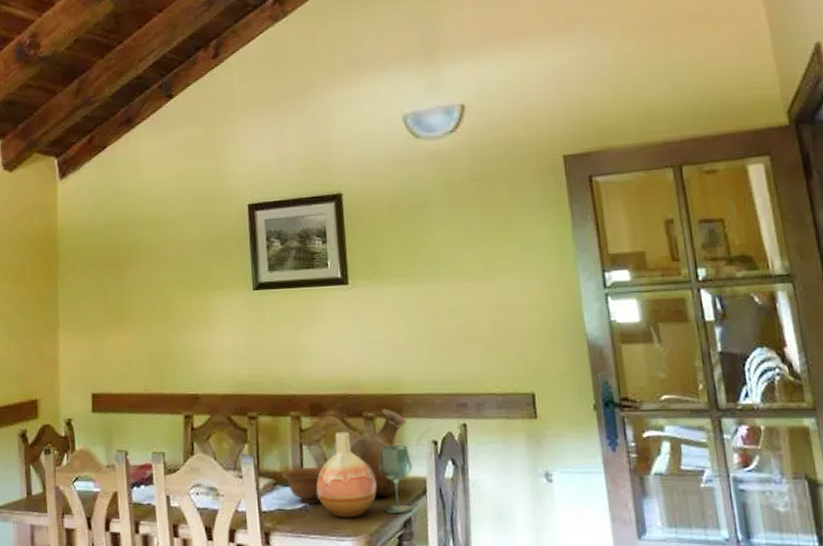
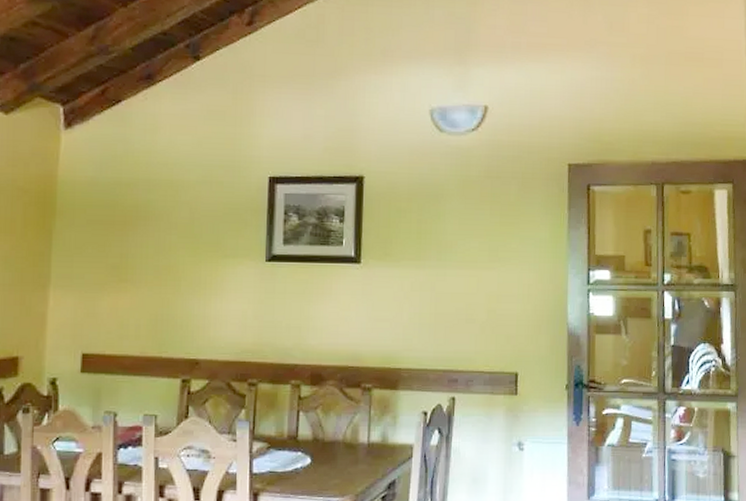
bowl: present [281,467,322,505] -> none [276,433,317,467]
vase: present [315,431,377,518] -> none [308,400,367,480]
jug: present [350,409,407,497] -> none [345,381,402,462]
wine glass: present [378,444,413,514] -> none [370,413,402,477]

